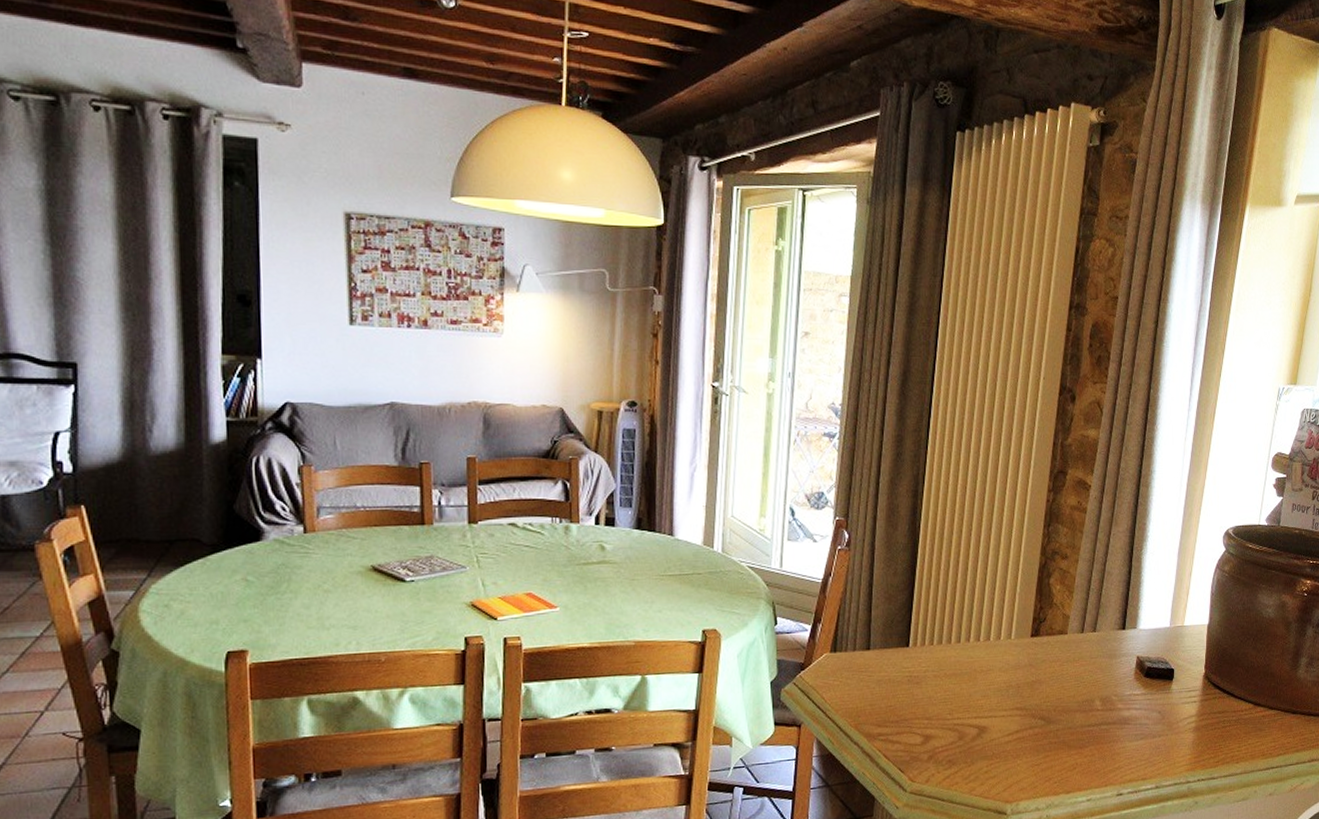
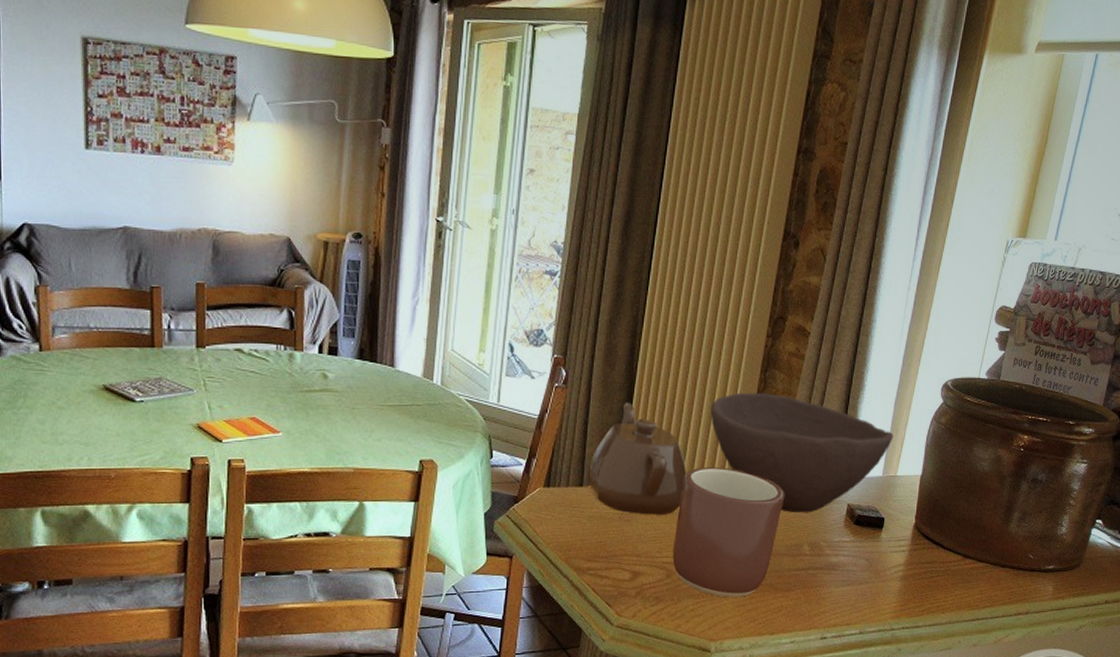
teapot: none [874,562,975,676] -> present [587,402,687,515]
mug: none [963,624,1073,758] -> present [672,467,784,598]
bowl: none [995,548,1179,668] -> present [710,393,894,513]

